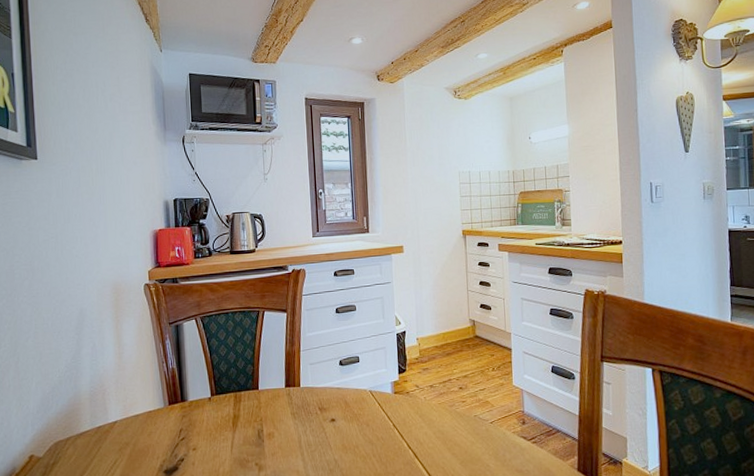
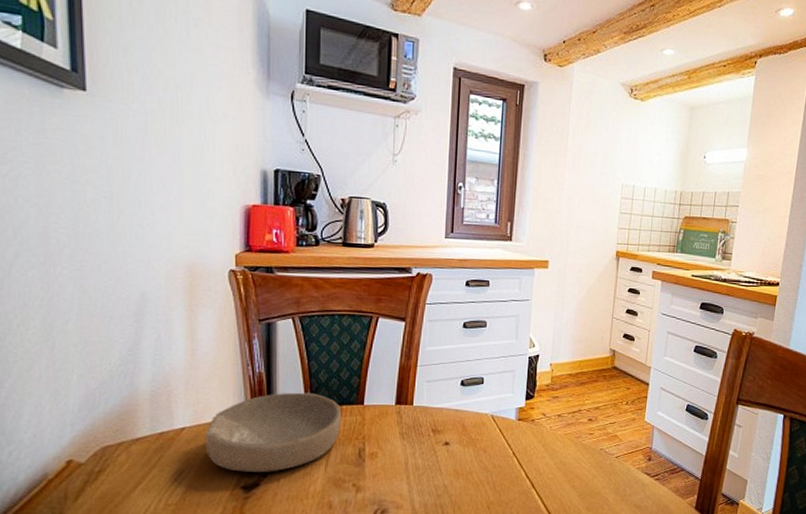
bowl: none [133,382,242,458] -> present [205,392,342,472]

